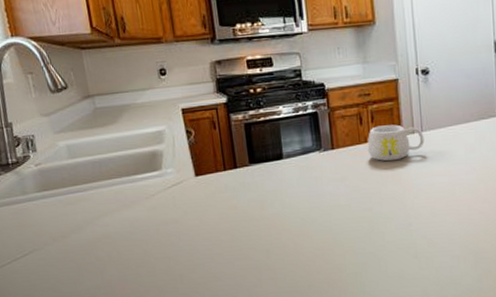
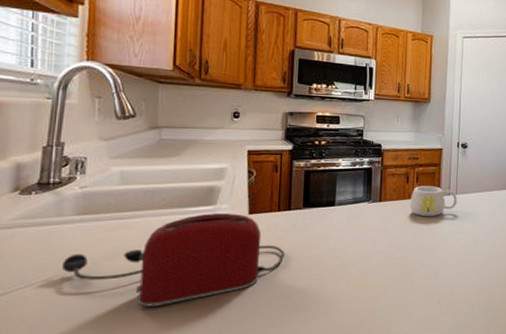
toaster: none [37,177,240,274] -> present [62,213,285,307]

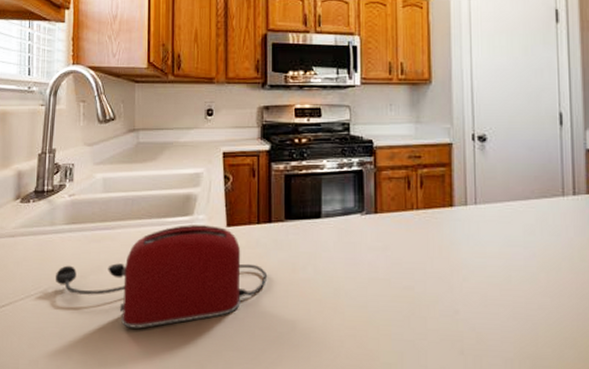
mug: present [410,186,458,217] -> none [414,193,478,235]

